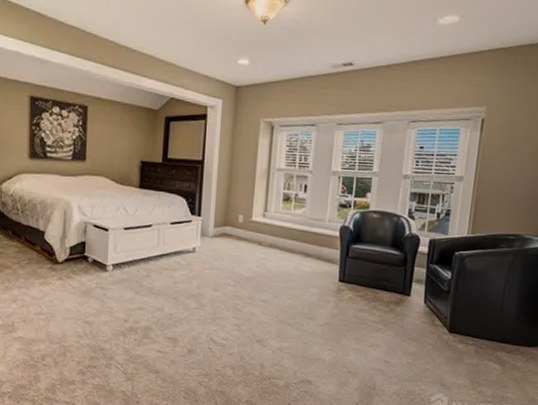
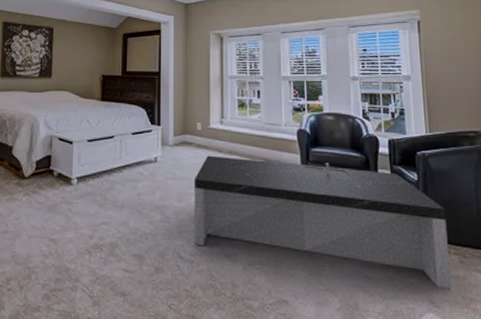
coffee table: none [227,247,472,375] -> present [193,155,452,290]

